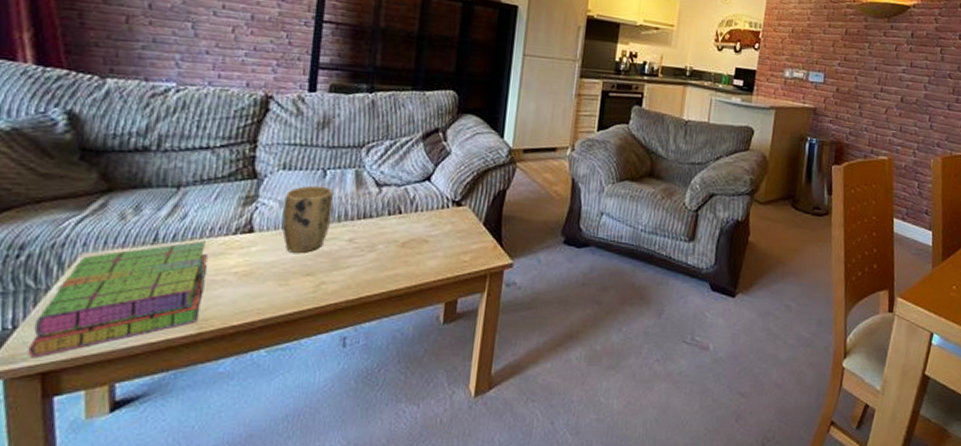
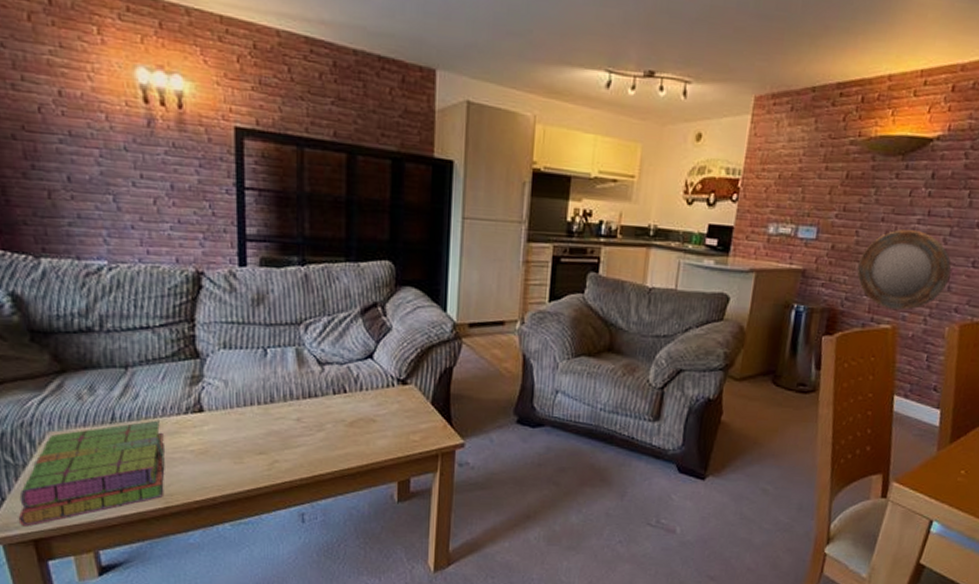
plant pot: present [281,185,333,253] -> none [229,364,278,432]
home mirror: none [857,77,932,145] -> present [857,229,952,311]

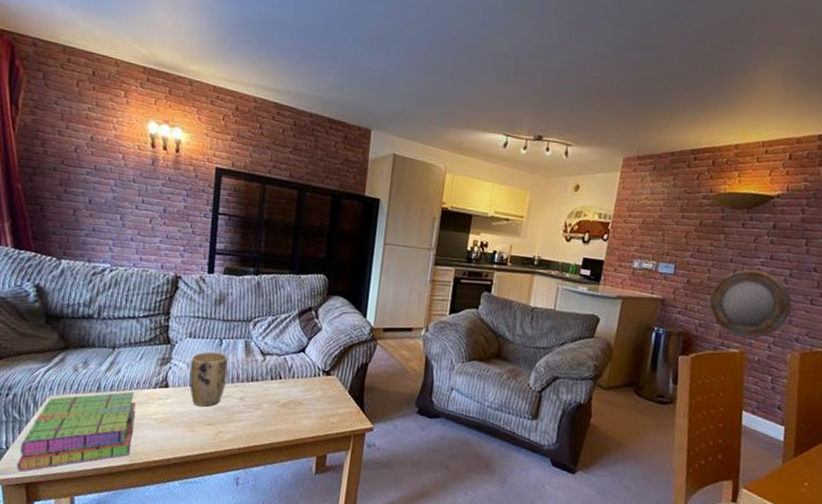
plant pot: none [229,364,278,432] -> present [189,351,228,407]

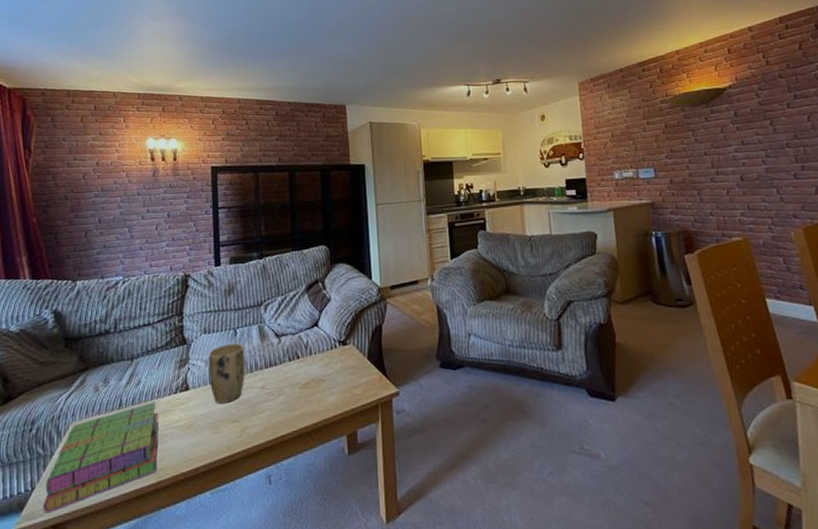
home mirror: present [709,270,792,338] -> none [696,157,780,225]

